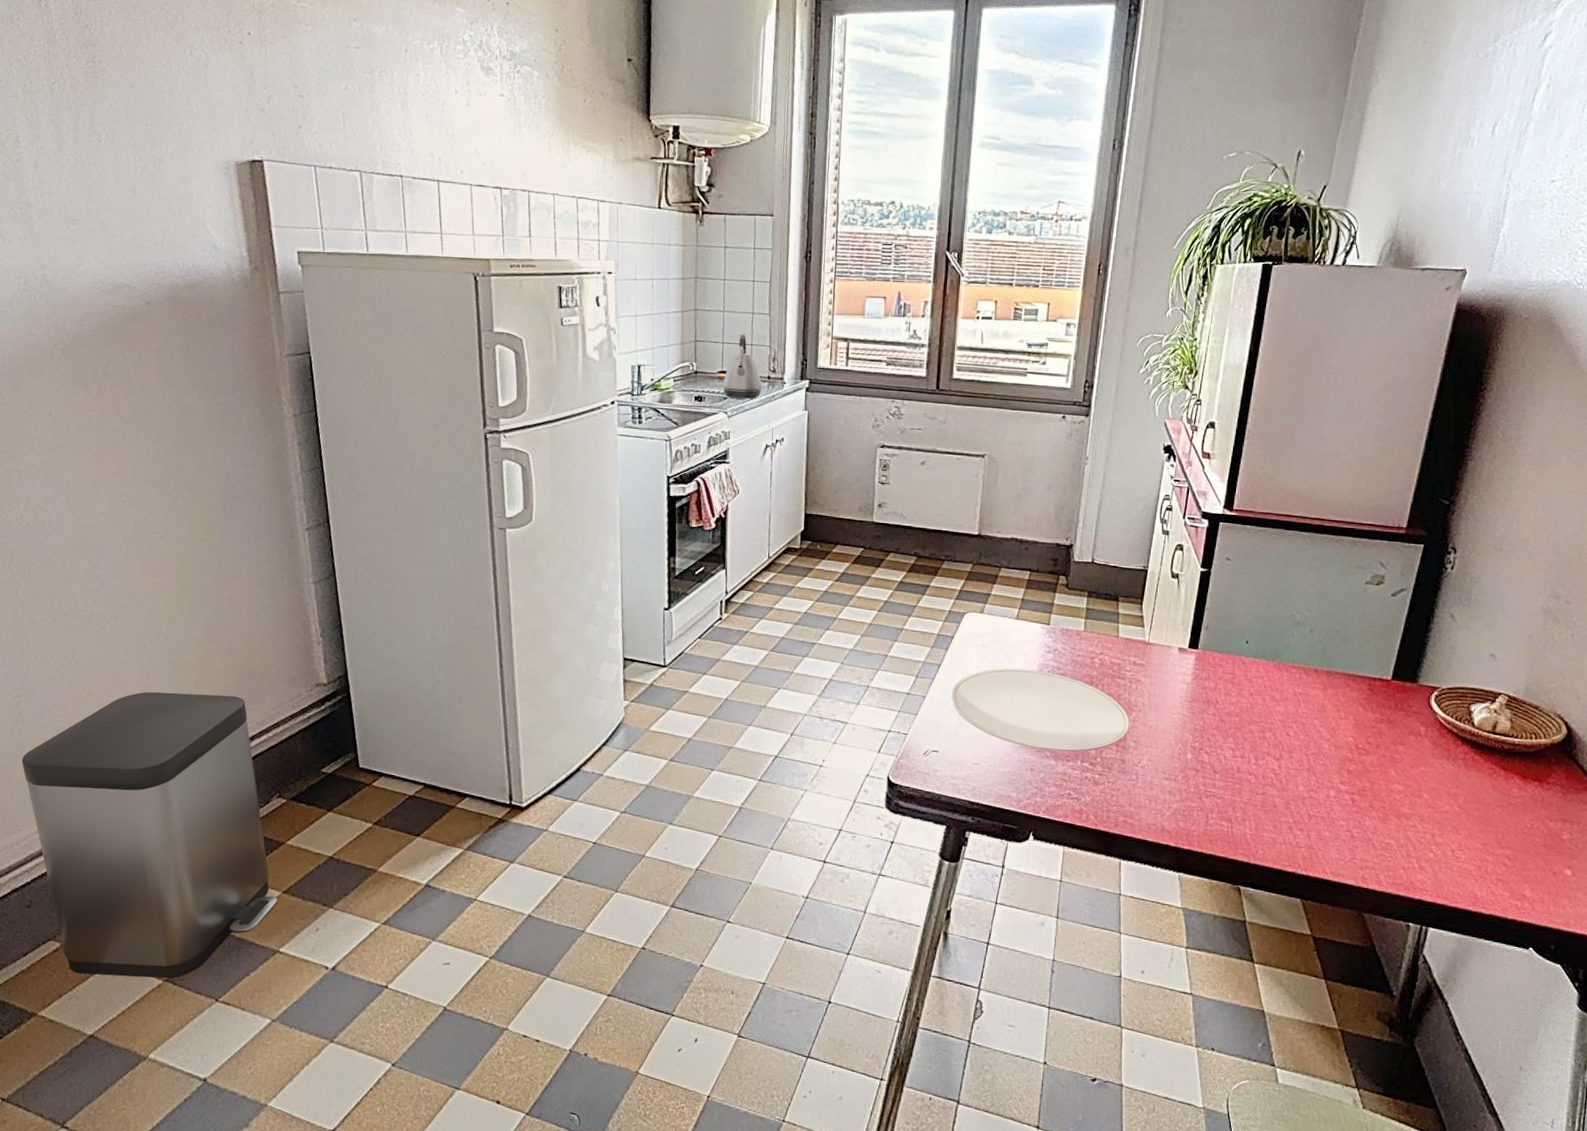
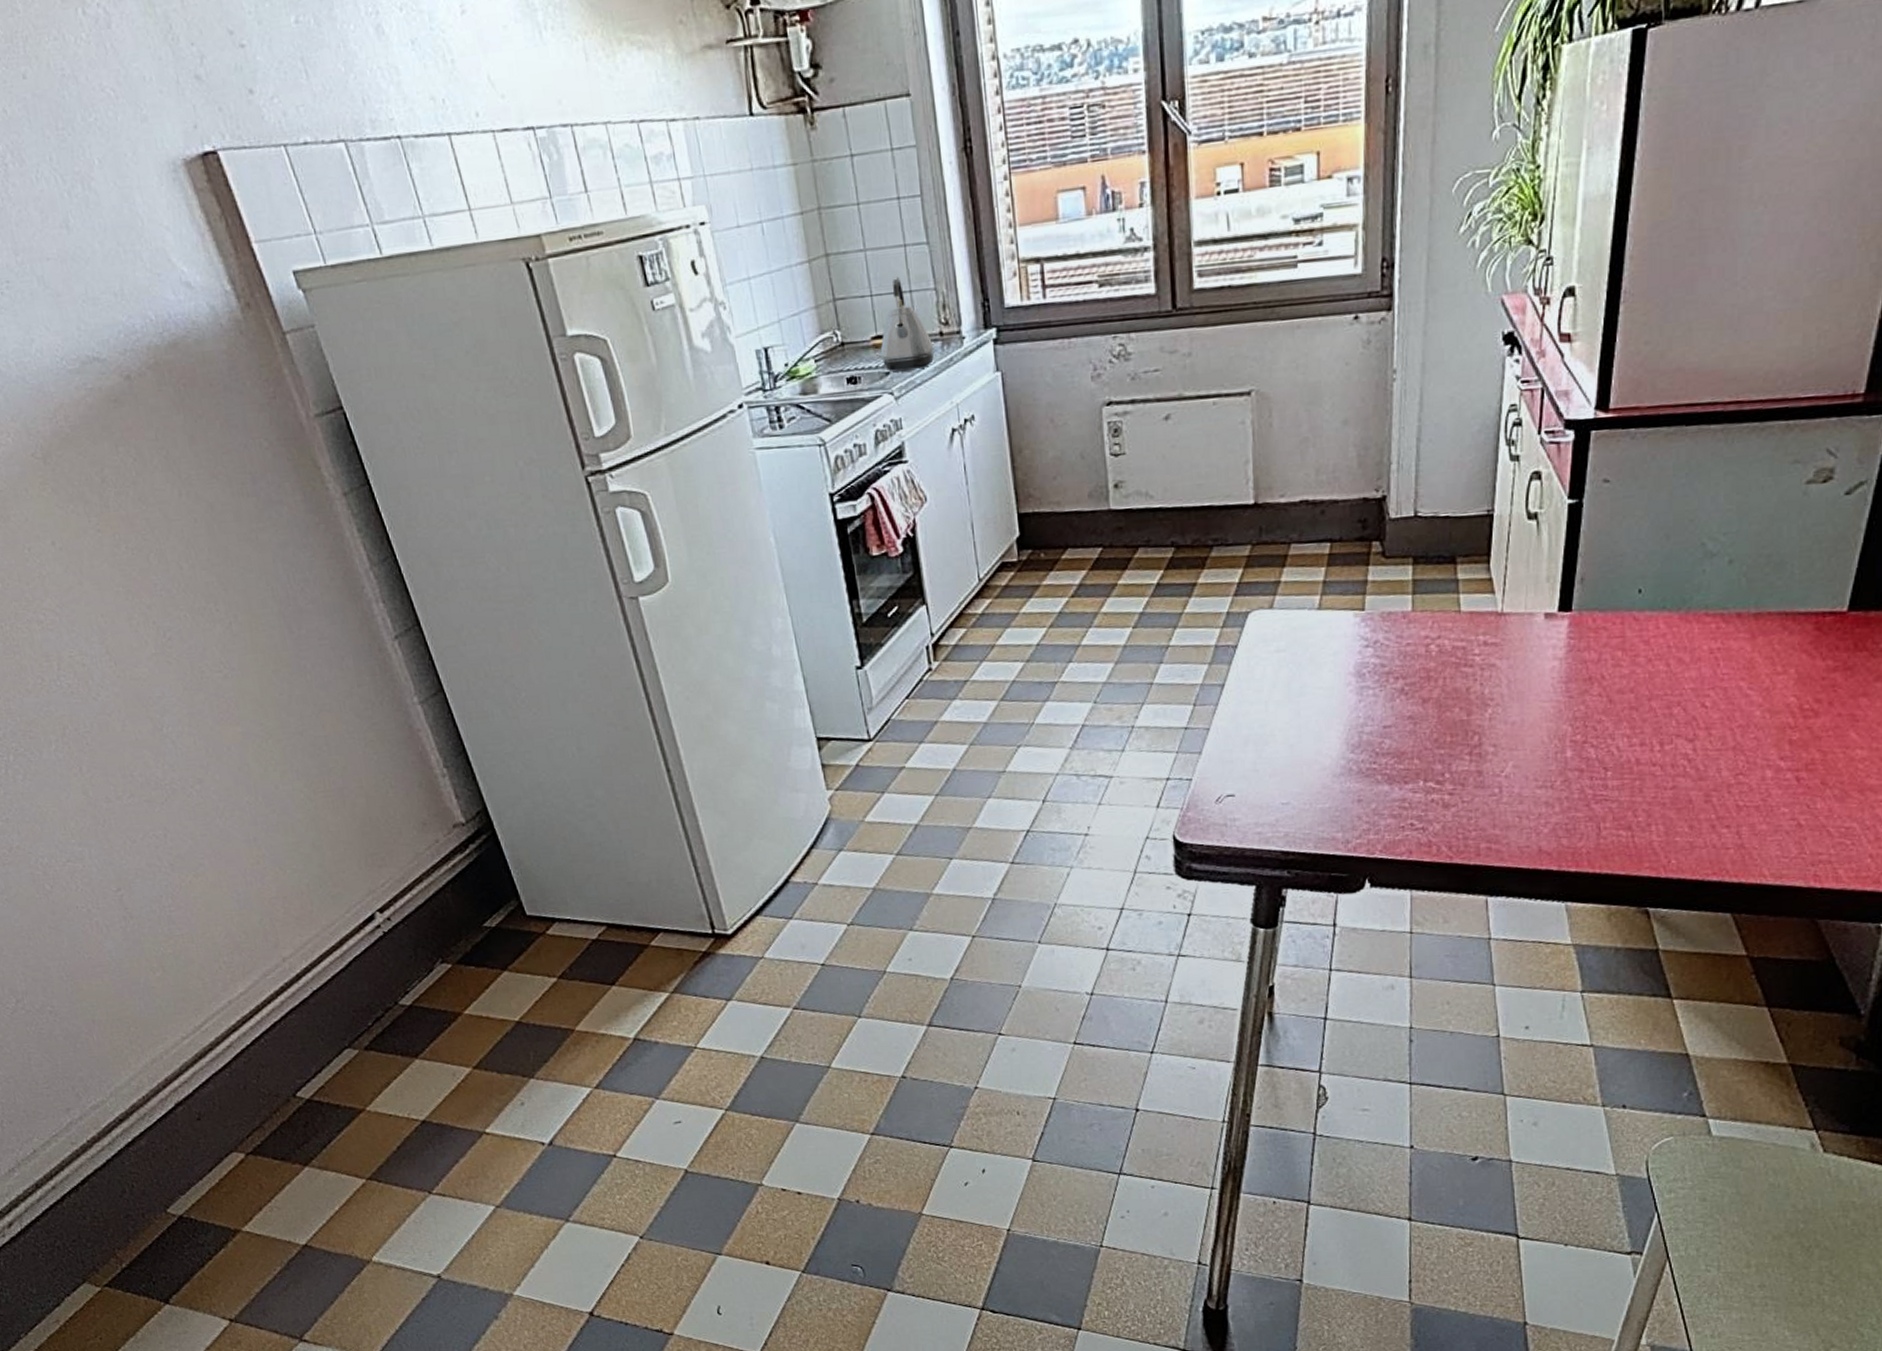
pedal bin: present [21,691,279,979] -> none [143,853,471,1183]
plate: present [951,668,1130,753] -> none [1242,672,1485,775]

